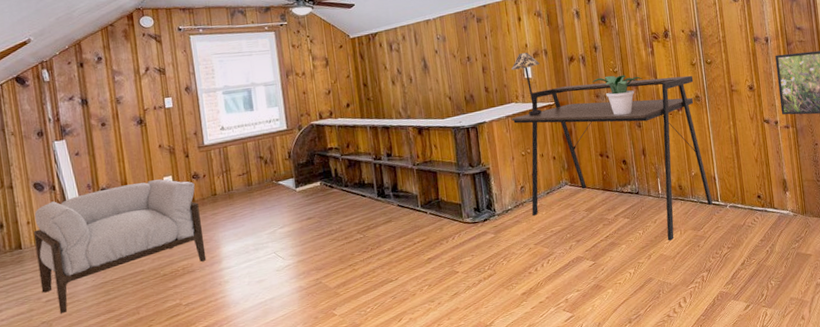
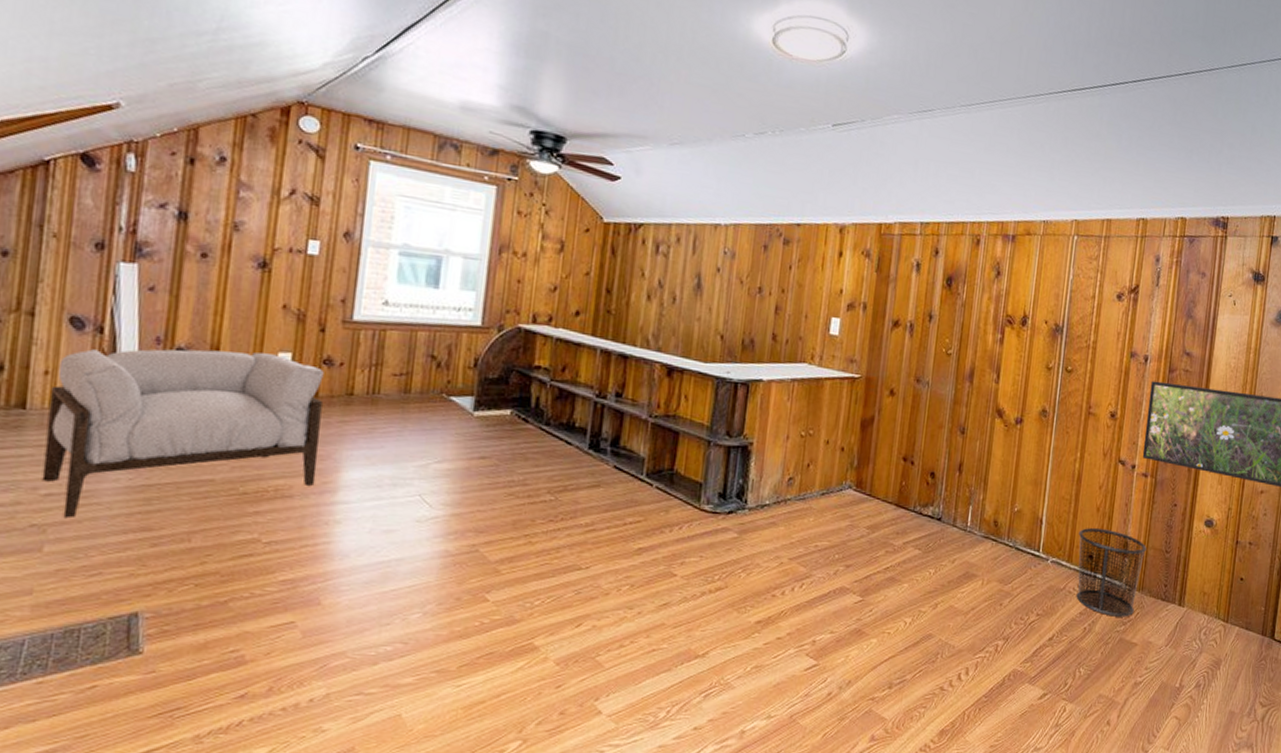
table lamp: present [511,52,542,116] -> none [814,299,853,388]
desk: present [512,75,713,241] -> none [795,355,1045,591]
potted plant: present [591,74,643,115] -> none [915,356,982,413]
waste bin: none [745,173,803,238] -> present [1076,528,1147,617]

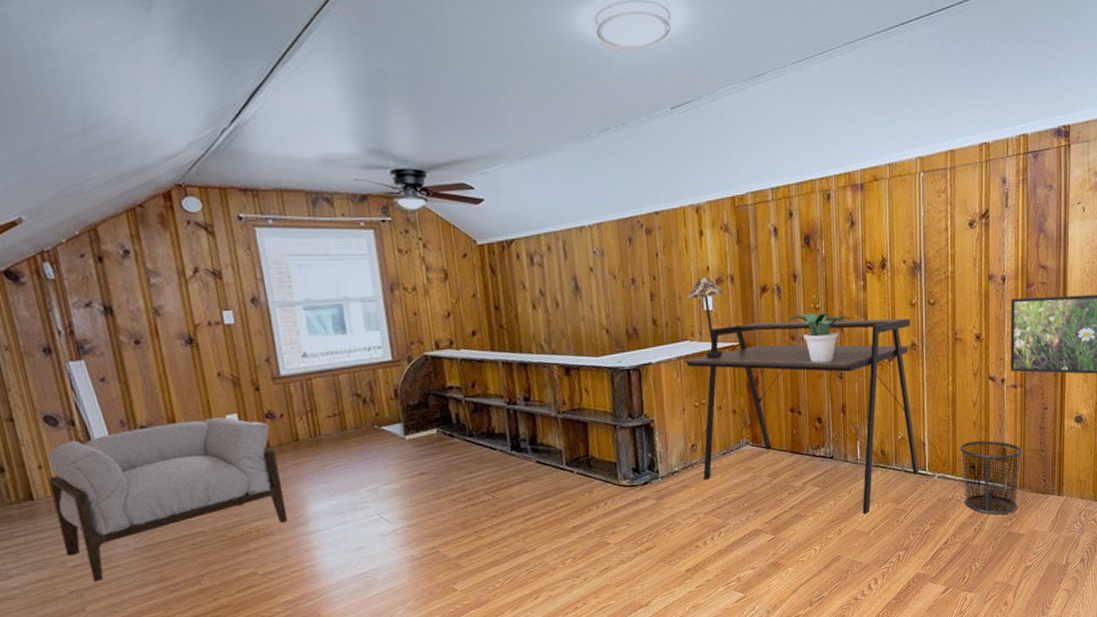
desk: none [795,355,1045,591] -> present [685,318,919,514]
table lamp: none [814,299,853,388] -> present [687,277,724,359]
potted plant: none [915,356,982,413] -> present [787,312,850,363]

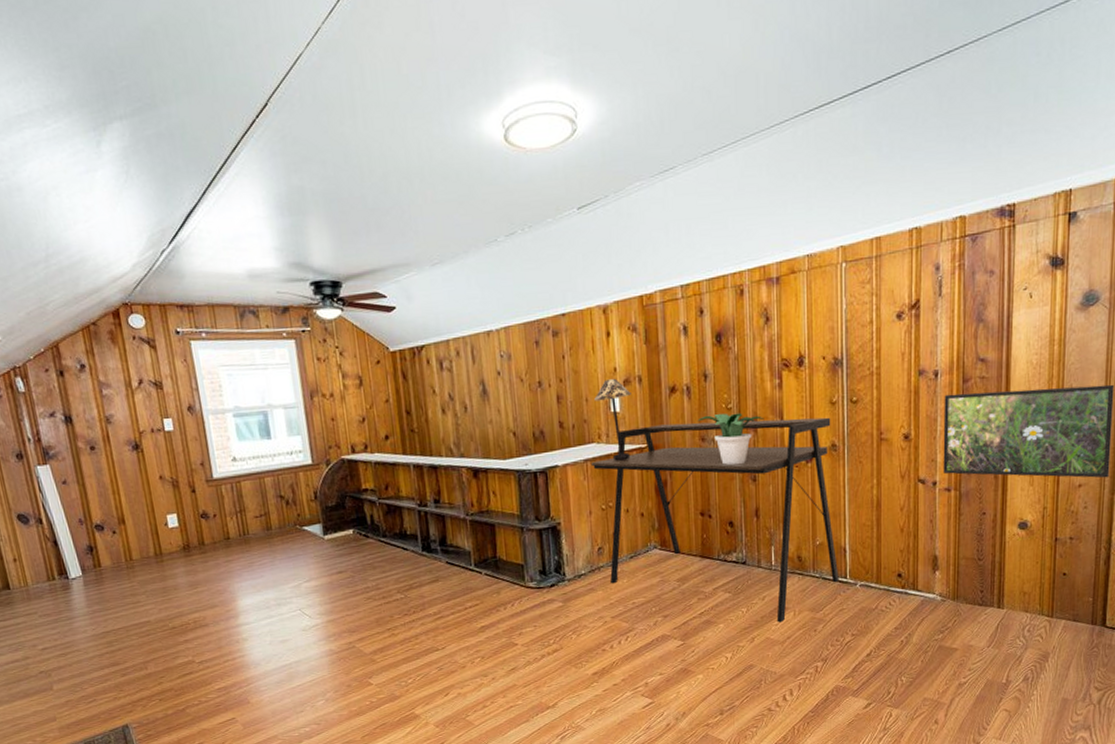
armchair: present [47,417,288,582] -> none [21,517,221,664]
waste bin: present [959,440,1023,515] -> none [884,547,957,627]

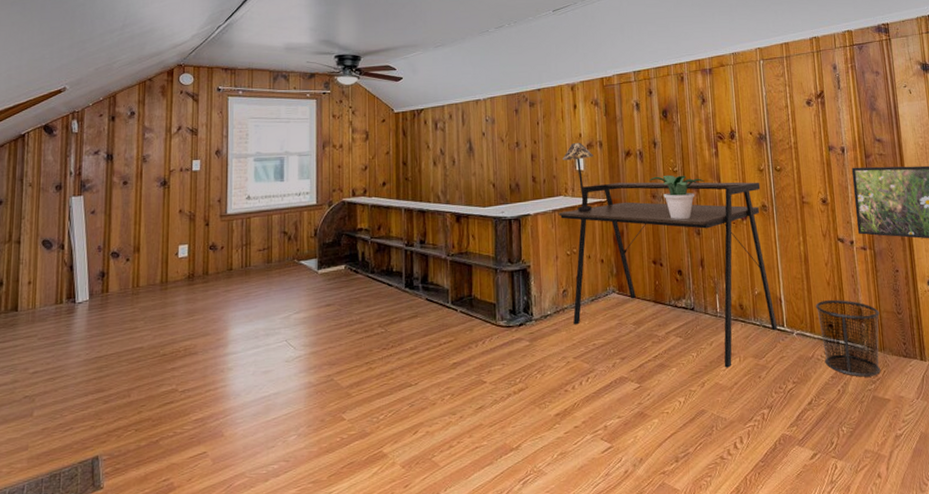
waste bin: none [884,547,957,627] -> present [815,300,881,377]

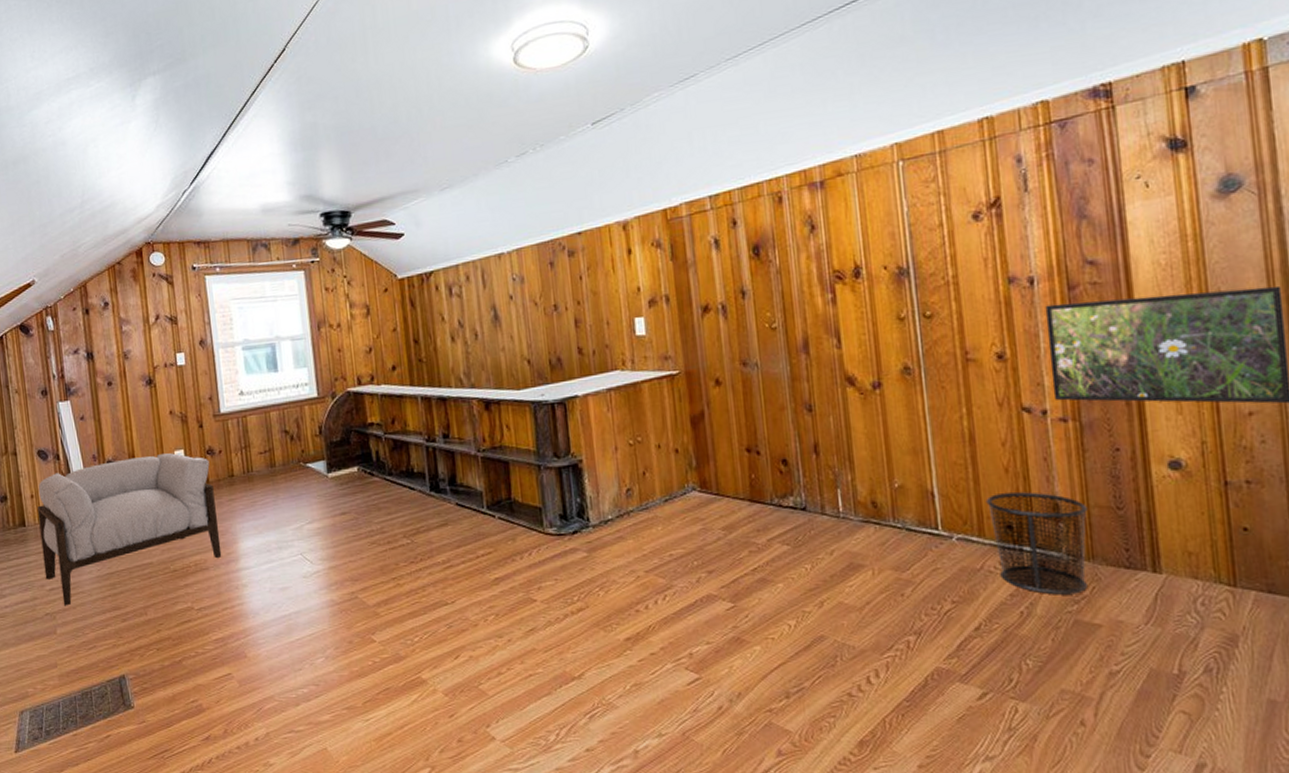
armchair: none [30,247,212,389] -> present [37,453,222,606]
desk: present [559,182,778,368] -> none [615,335,929,584]
table lamp: present [562,142,593,212] -> none [616,298,660,390]
potted plant: present [648,175,705,219] -> none [736,332,818,393]

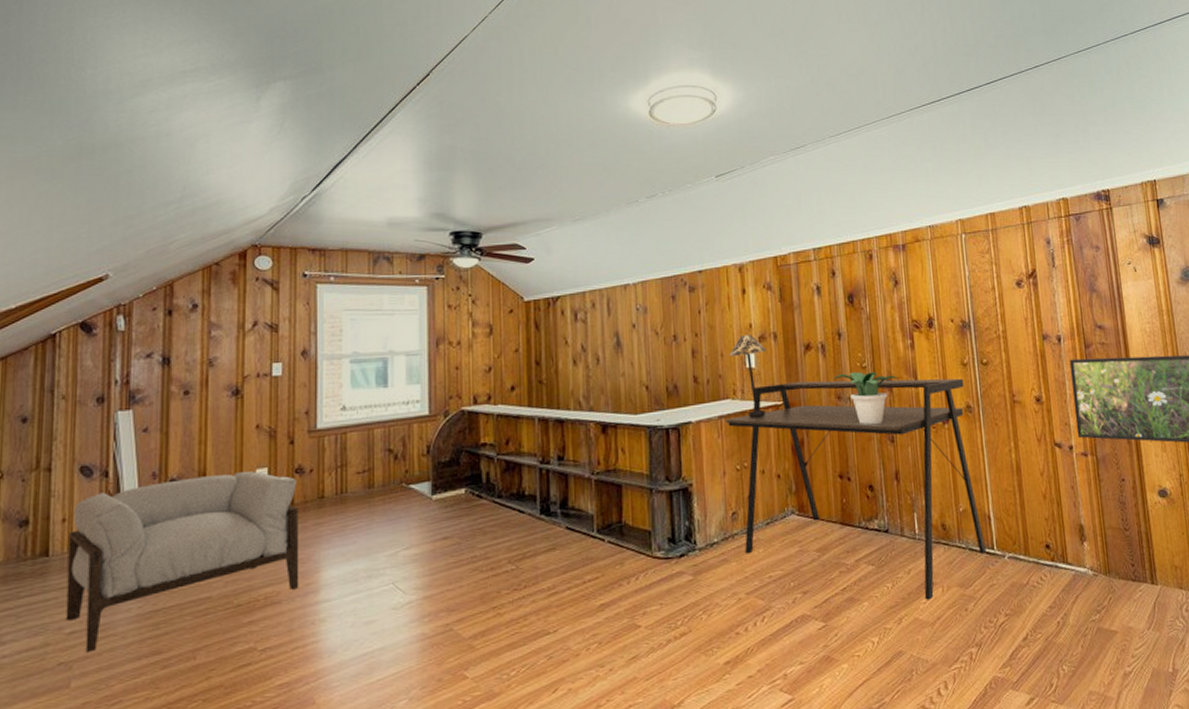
desk: none [615,335,929,584] -> present [726,378,987,600]
table lamp: none [616,298,660,390] -> present [730,334,767,418]
potted plant: none [736,332,818,393] -> present [832,371,899,424]
waste bin: present [985,492,1088,595] -> none [1029,515,1106,606]

